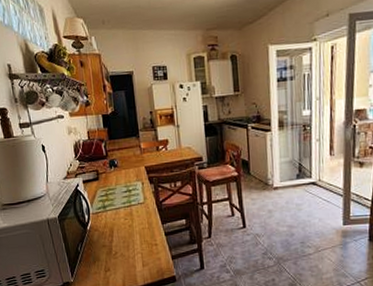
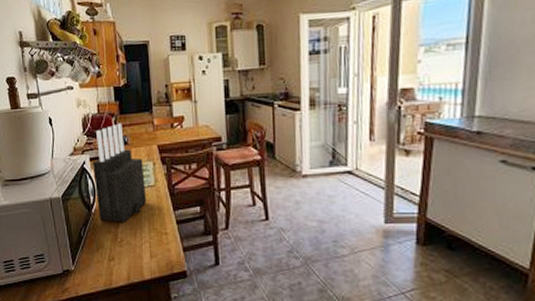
knife block: none [86,147,138,238] -> present [93,123,147,224]

